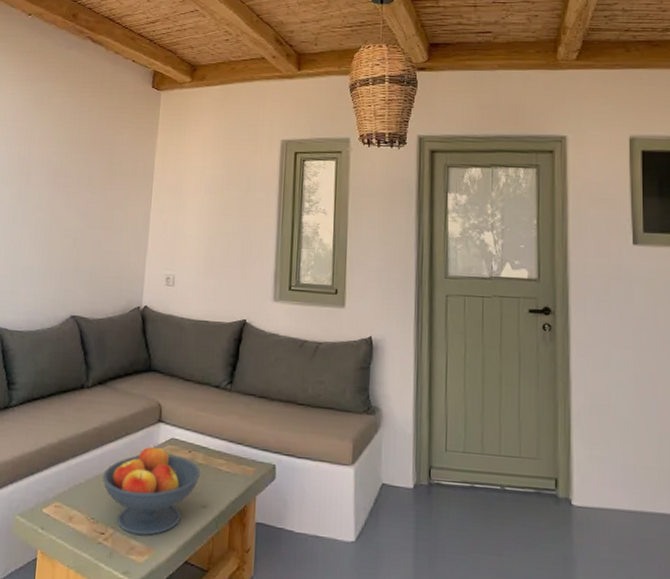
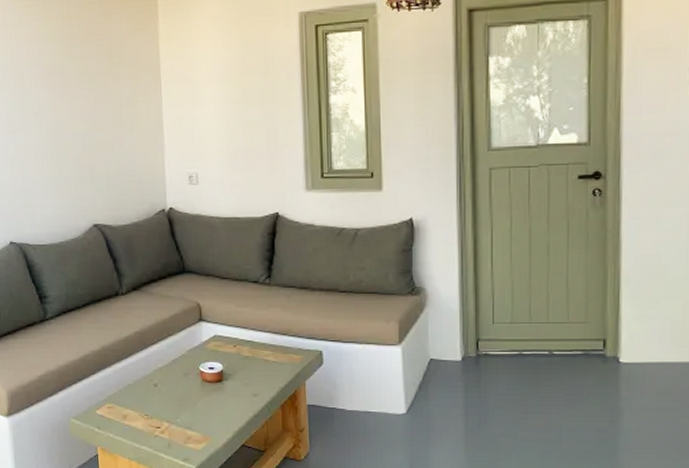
fruit bowl: present [102,444,200,535] -> none [150,342,248,425]

